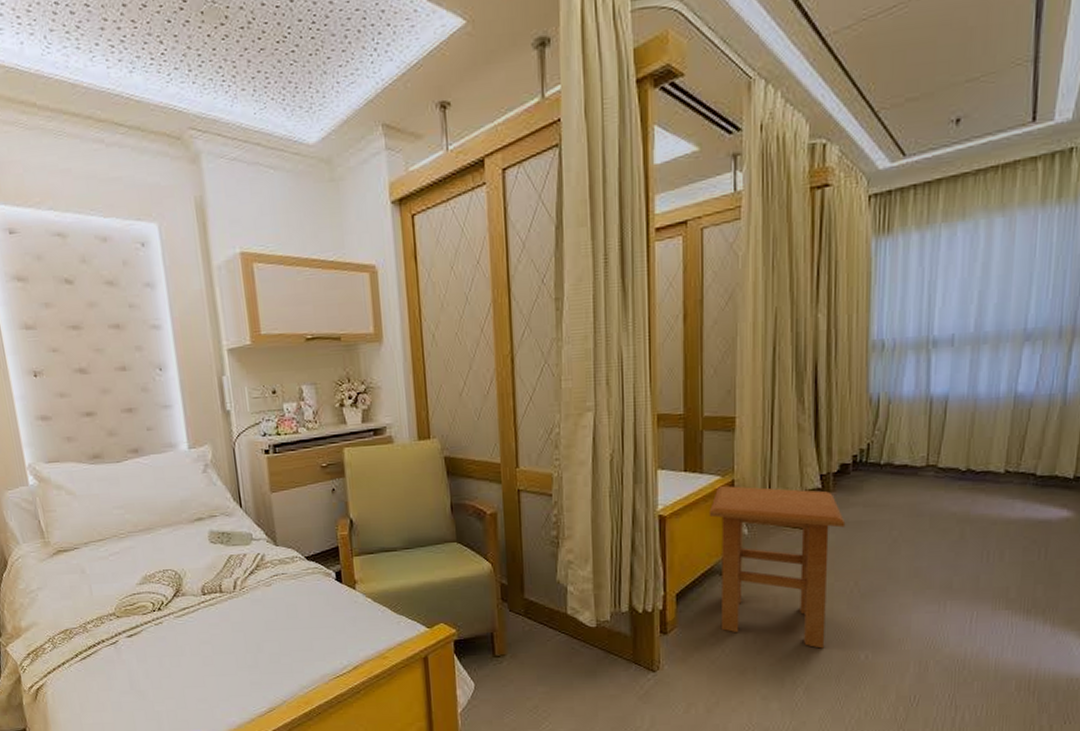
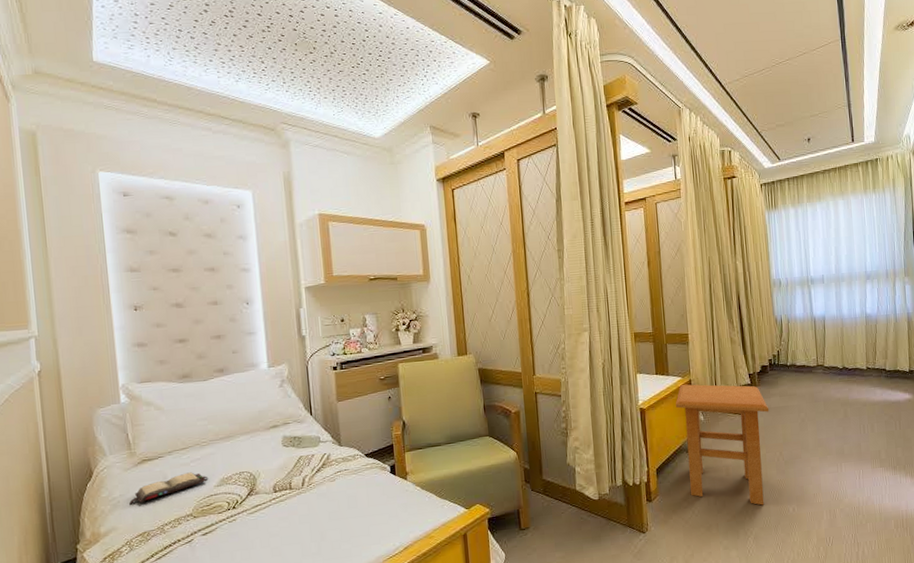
hardback book: none [48,567,130,598] -> present [129,472,209,504]

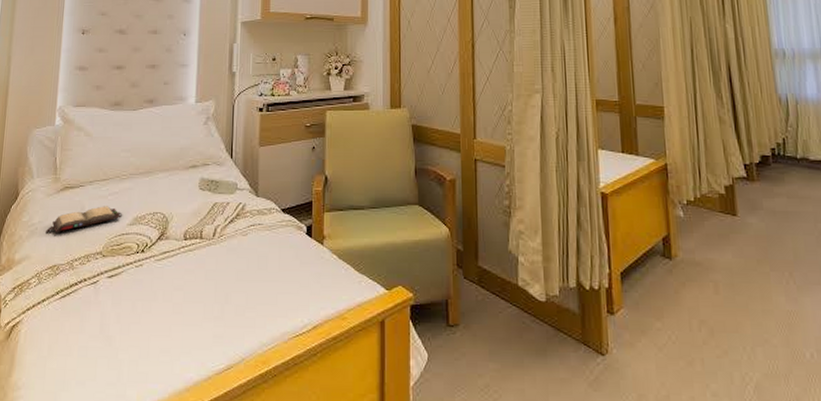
side table: present [675,384,769,506] -> none [646,168,773,343]

